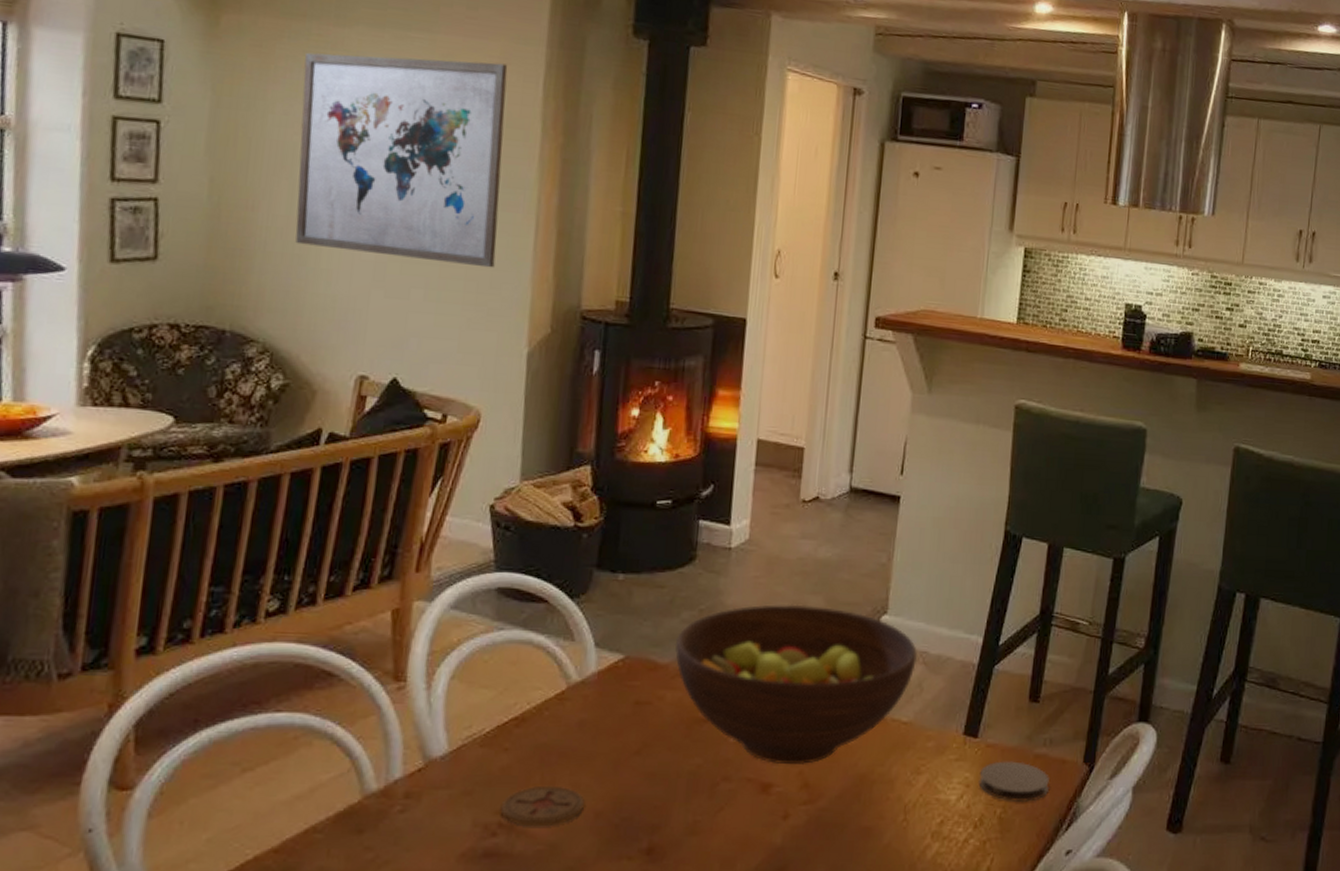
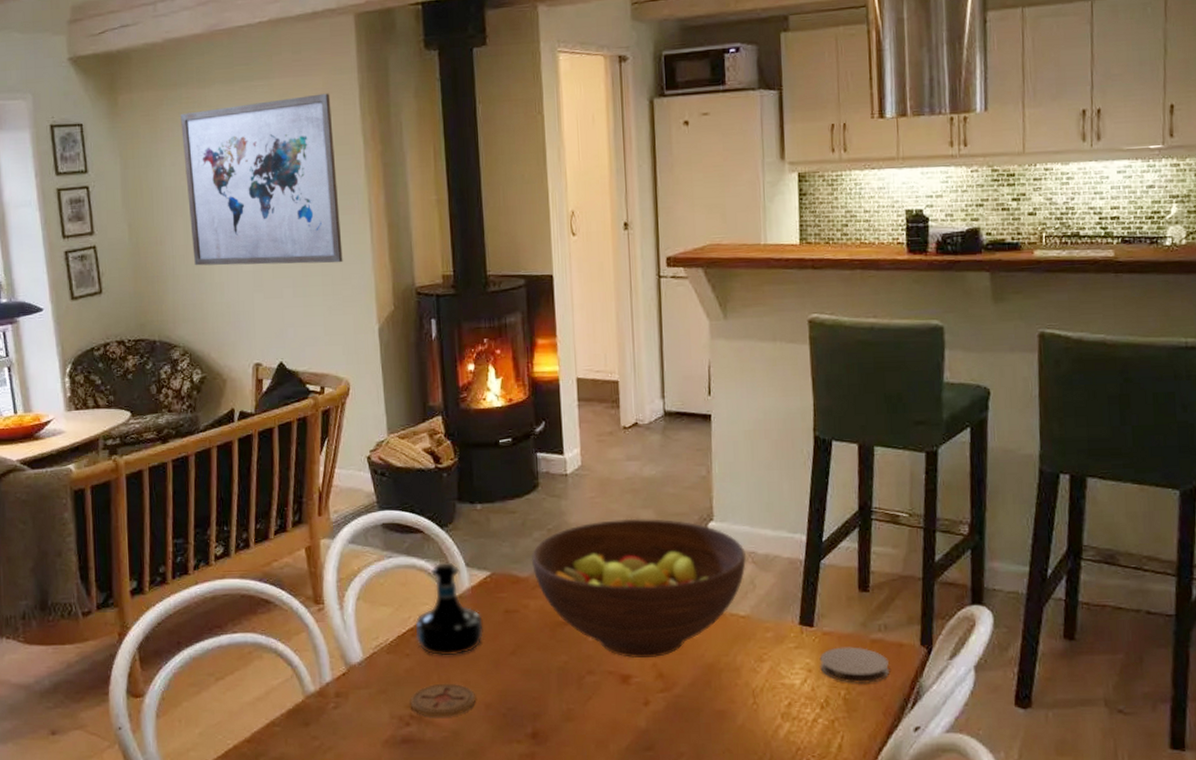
tequila bottle: none [519,639,607,753] -> present [415,562,484,656]

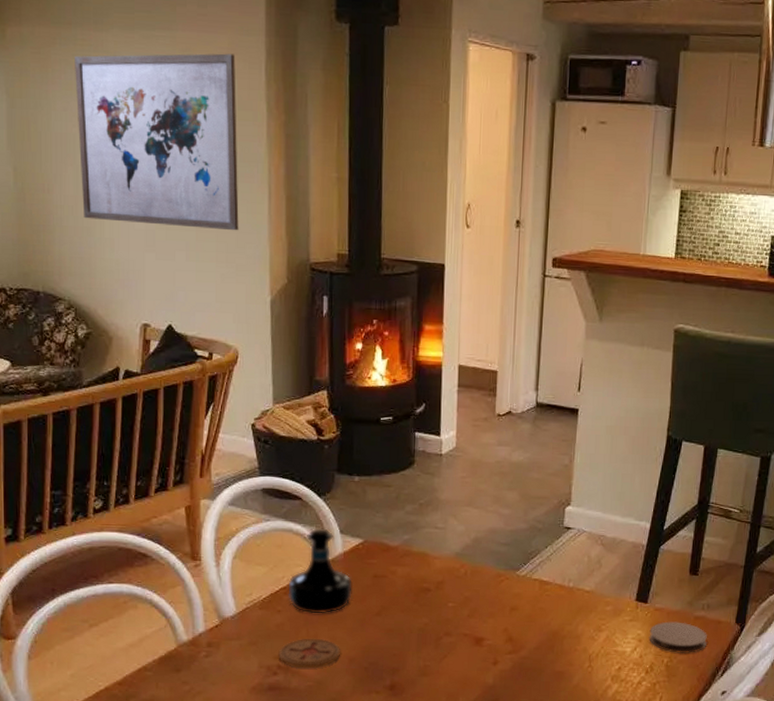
fruit bowl: present [531,518,747,658] -> none [402,498,597,623]

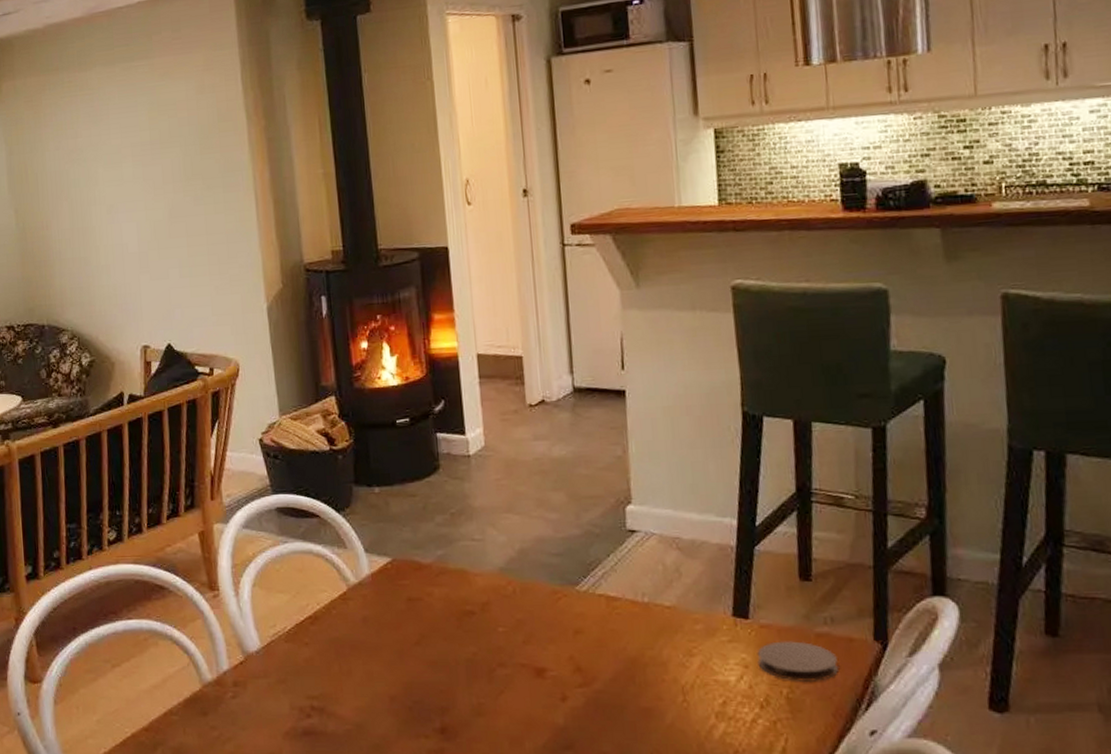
wall art: present [75,53,239,231] -> none [63,70,229,249]
coaster: present [278,638,340,669] -> none [310,673,379,709]
tequila bottle: present [288,528,353,614] -> none [313,547,386,646]

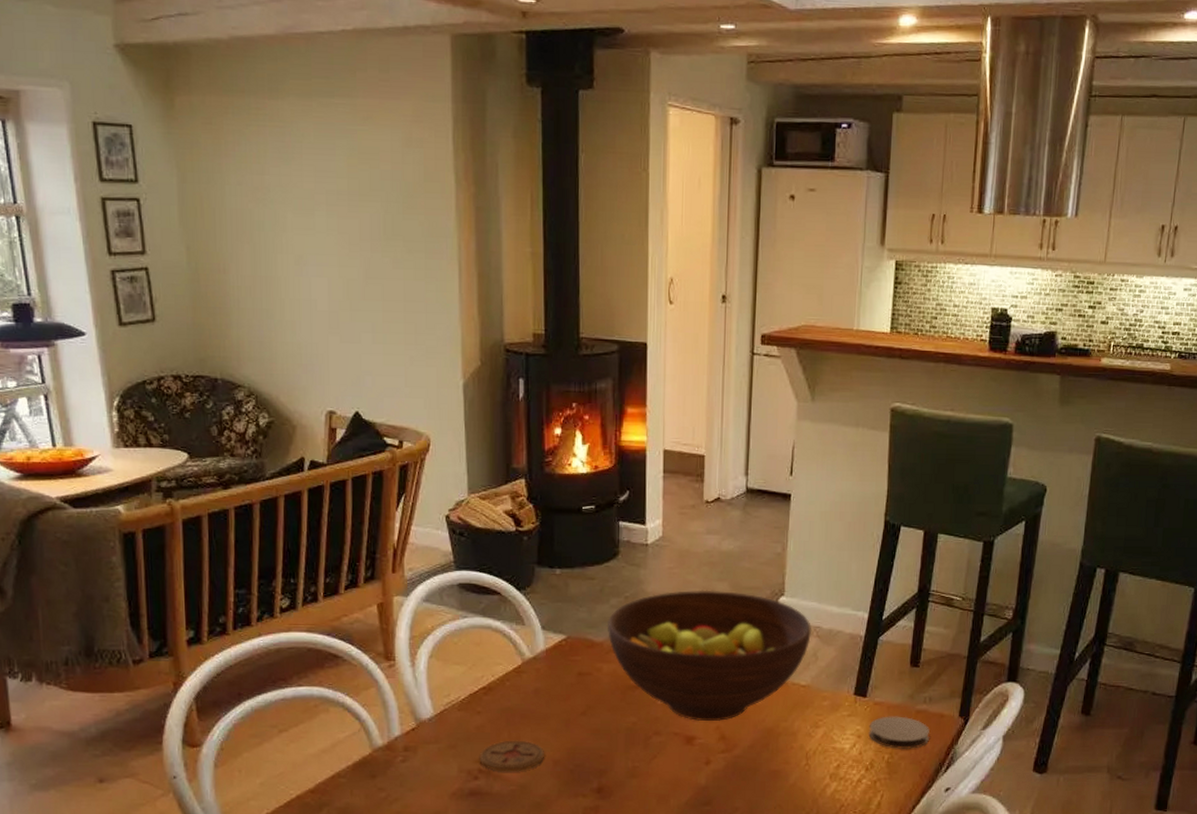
coaster: none [310,673,379,709] -> present [479,740,544,772]
fruit bowl: none [434,501,671,650] -> present [607,590,812,721]

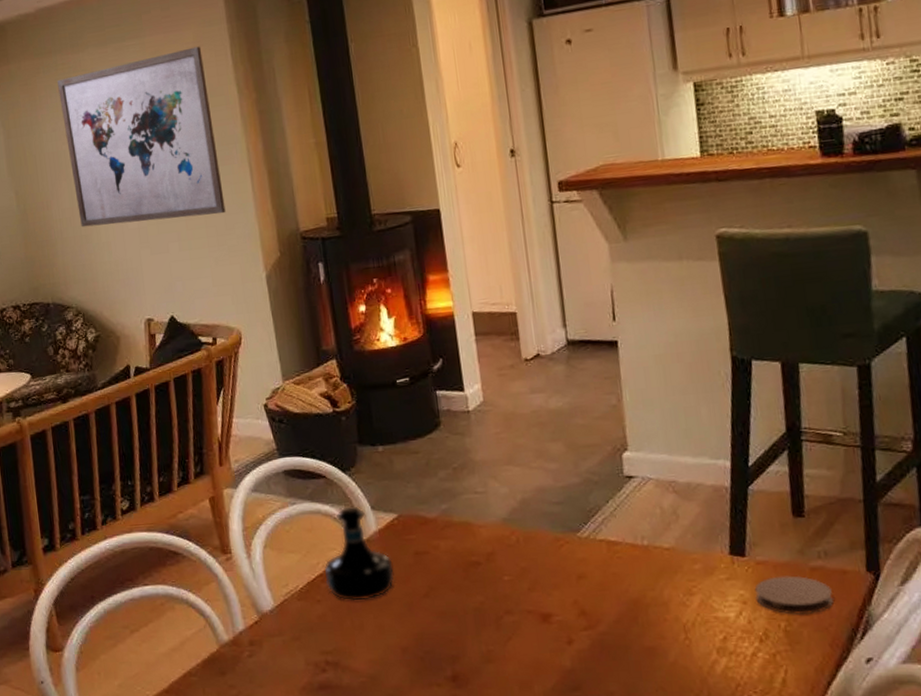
wall art: none [249,121,428,311] -> present [57,46,226,228]
coaster: present [479,740,544,772] -> none [324,627,391,663]
tequila bottle: none [488,624,556,715] -> present [324,506,395,601]
fruit bowl: present [607,590,812,721] -> none [438,452,668,596]

